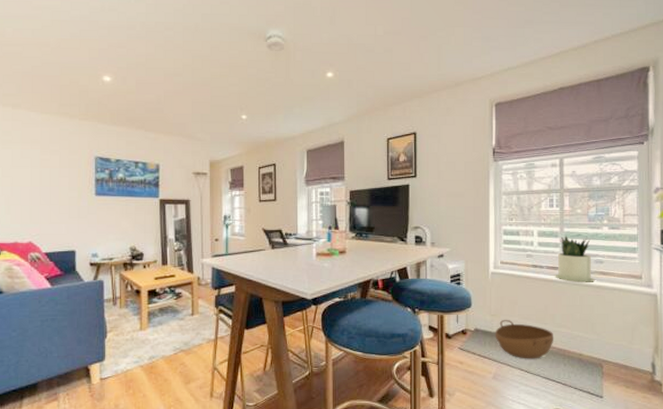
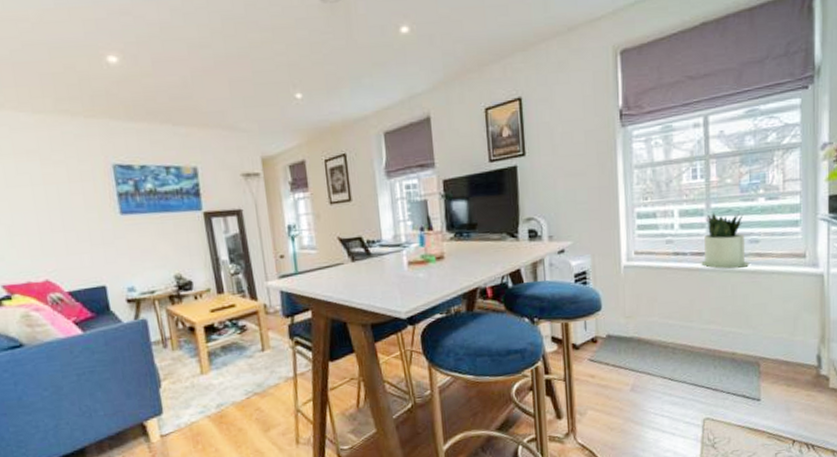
basket: present [495,319,554,359] -> none [631,320,702,365]

